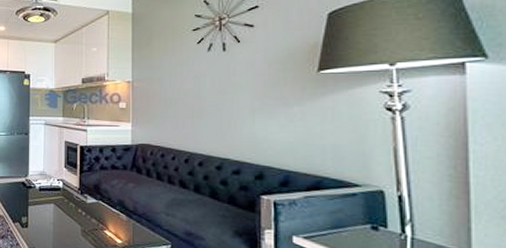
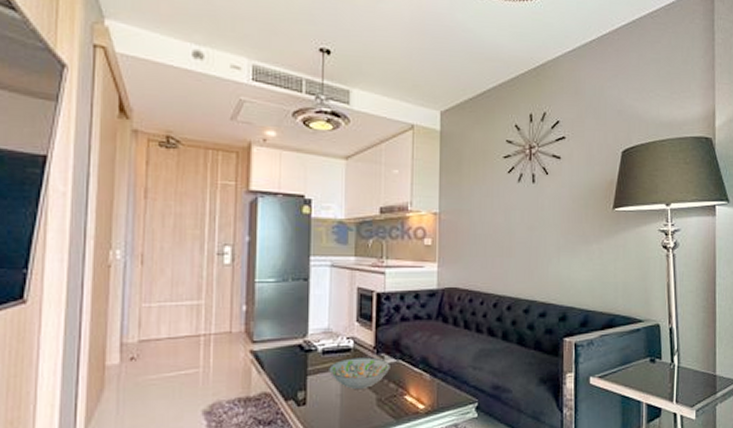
decorative bowl: none [44,195,92,221] -> present [329,357,390,390]

